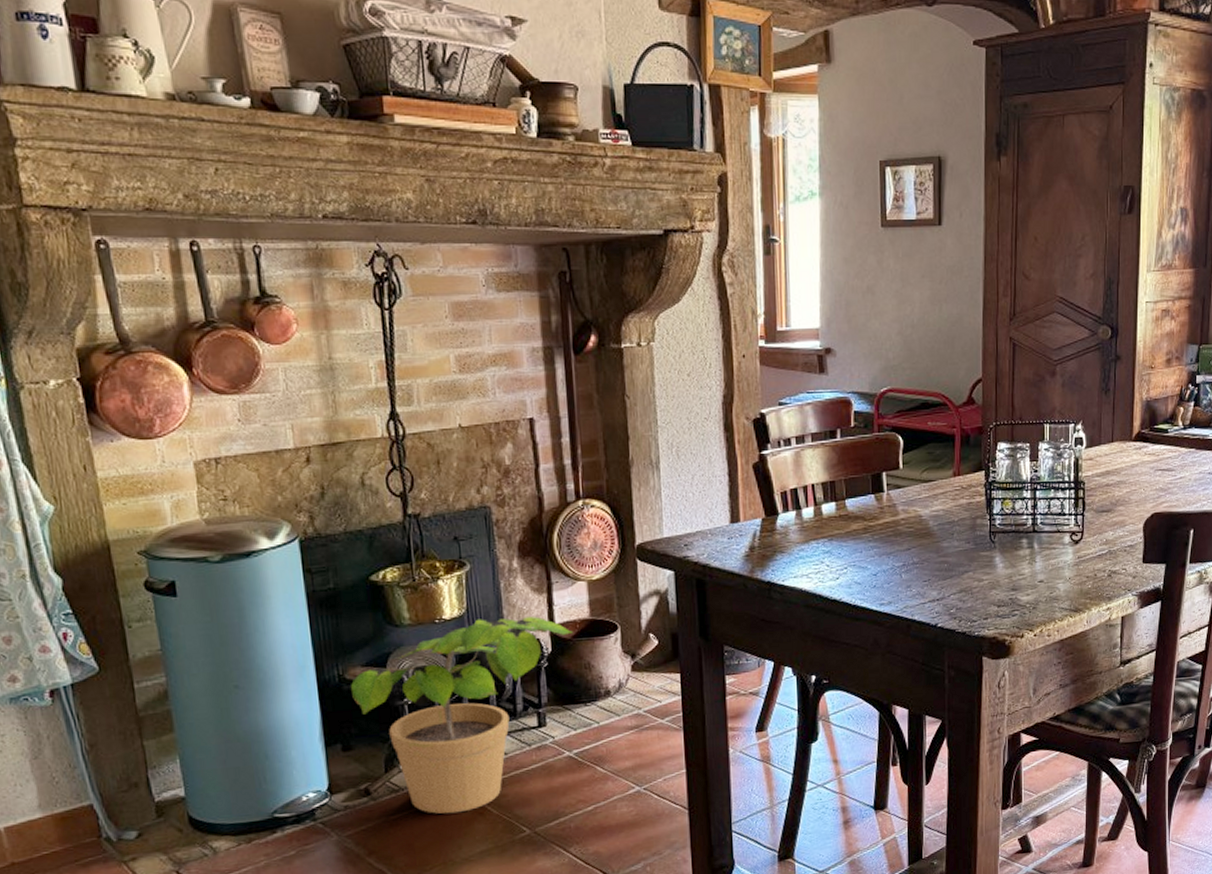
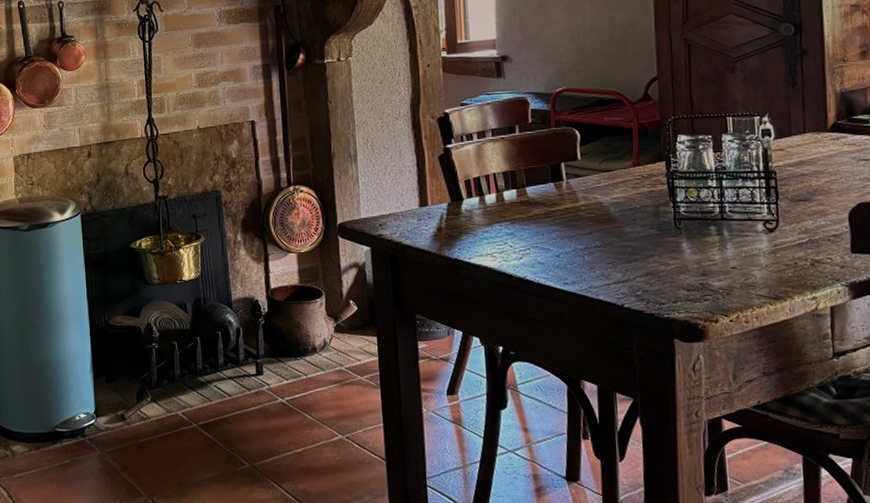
potted plant: present [351,616,573,815] -> none [114,281,285,443]

